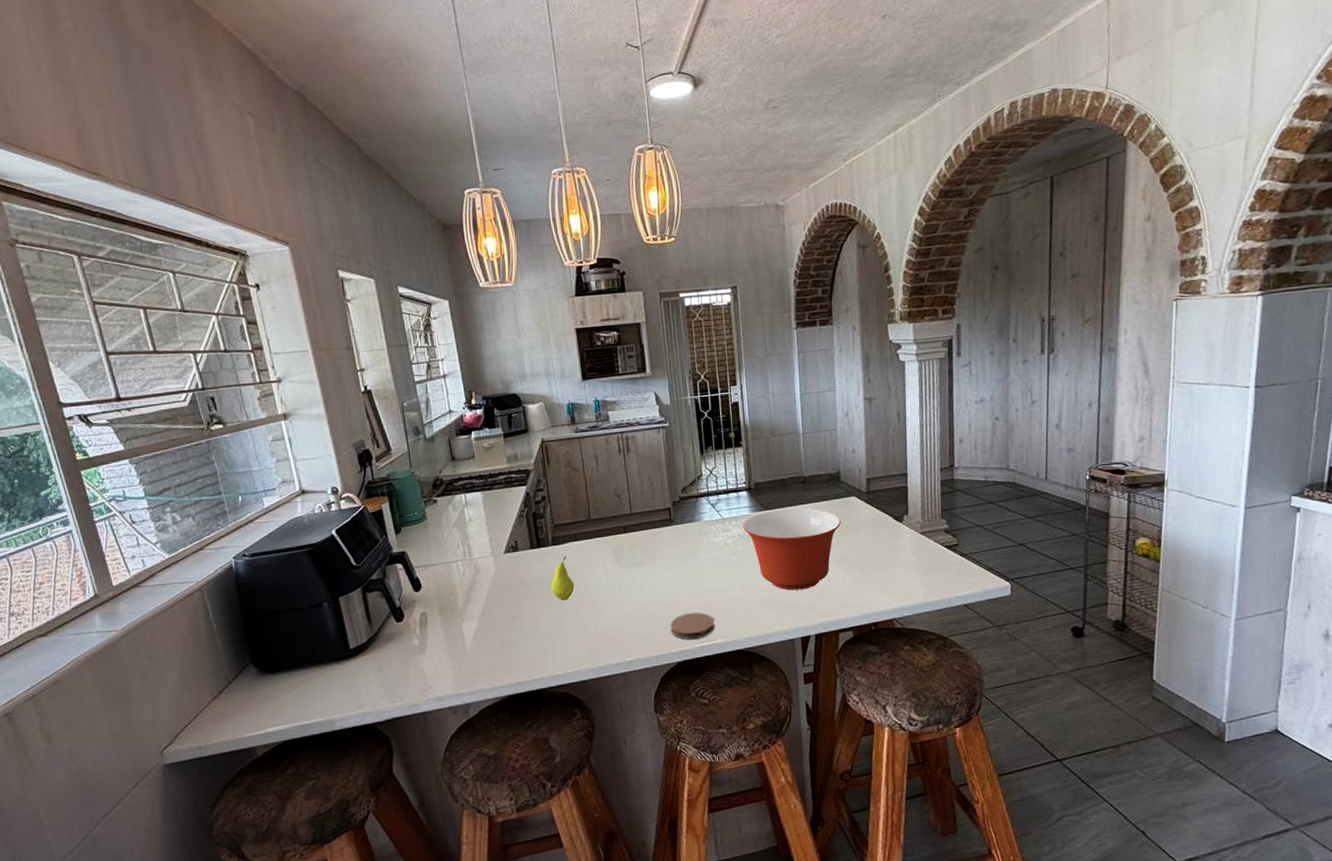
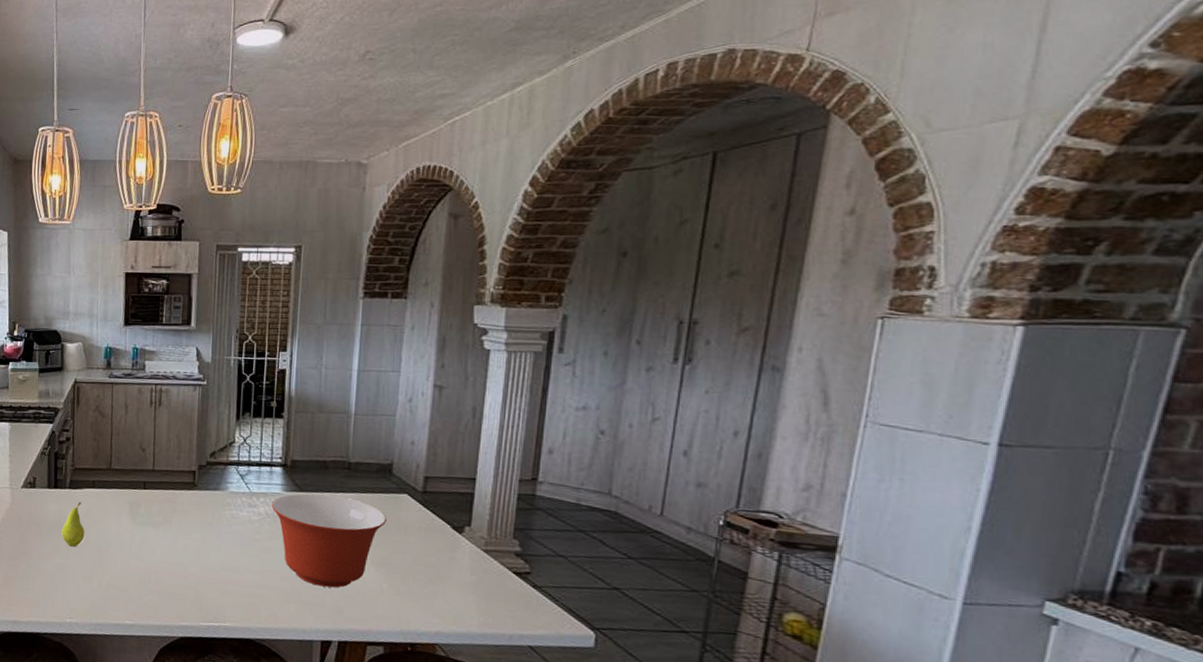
coaster: present [670,612,715,640] -> none [177,586,226,617]

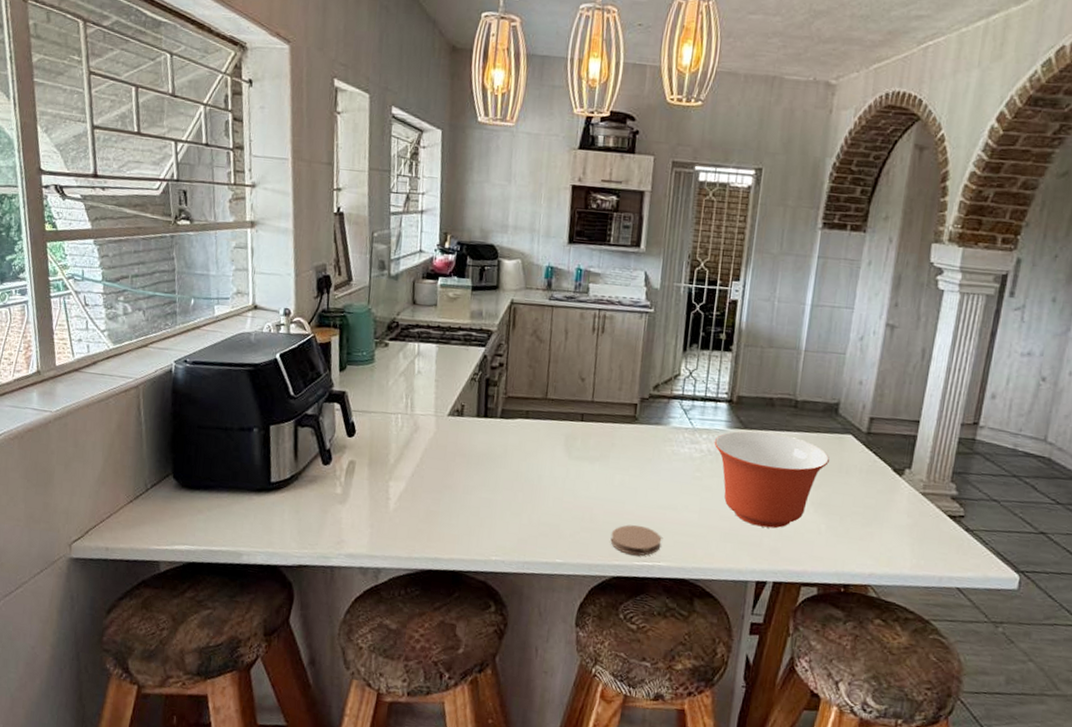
fruit: present [62,502,85,547] -> none [490,433,516,481]
coaster: none [177,586,226,617] -> present [610,524,662,556]

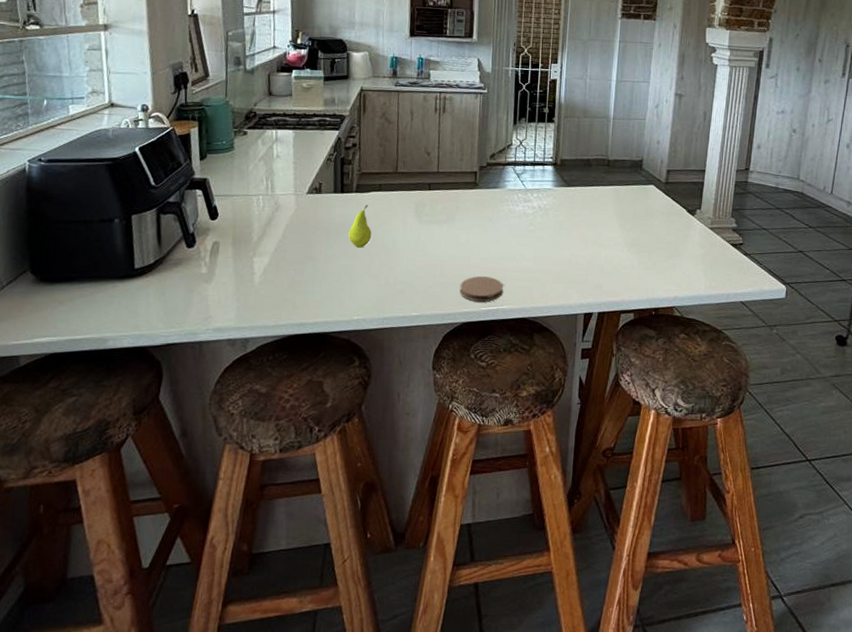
fruit: none [490,433,516,481] -> present [348,205,372,248]
mixing bowl: present [714,430,829,529] -> none [543,187,637,268]

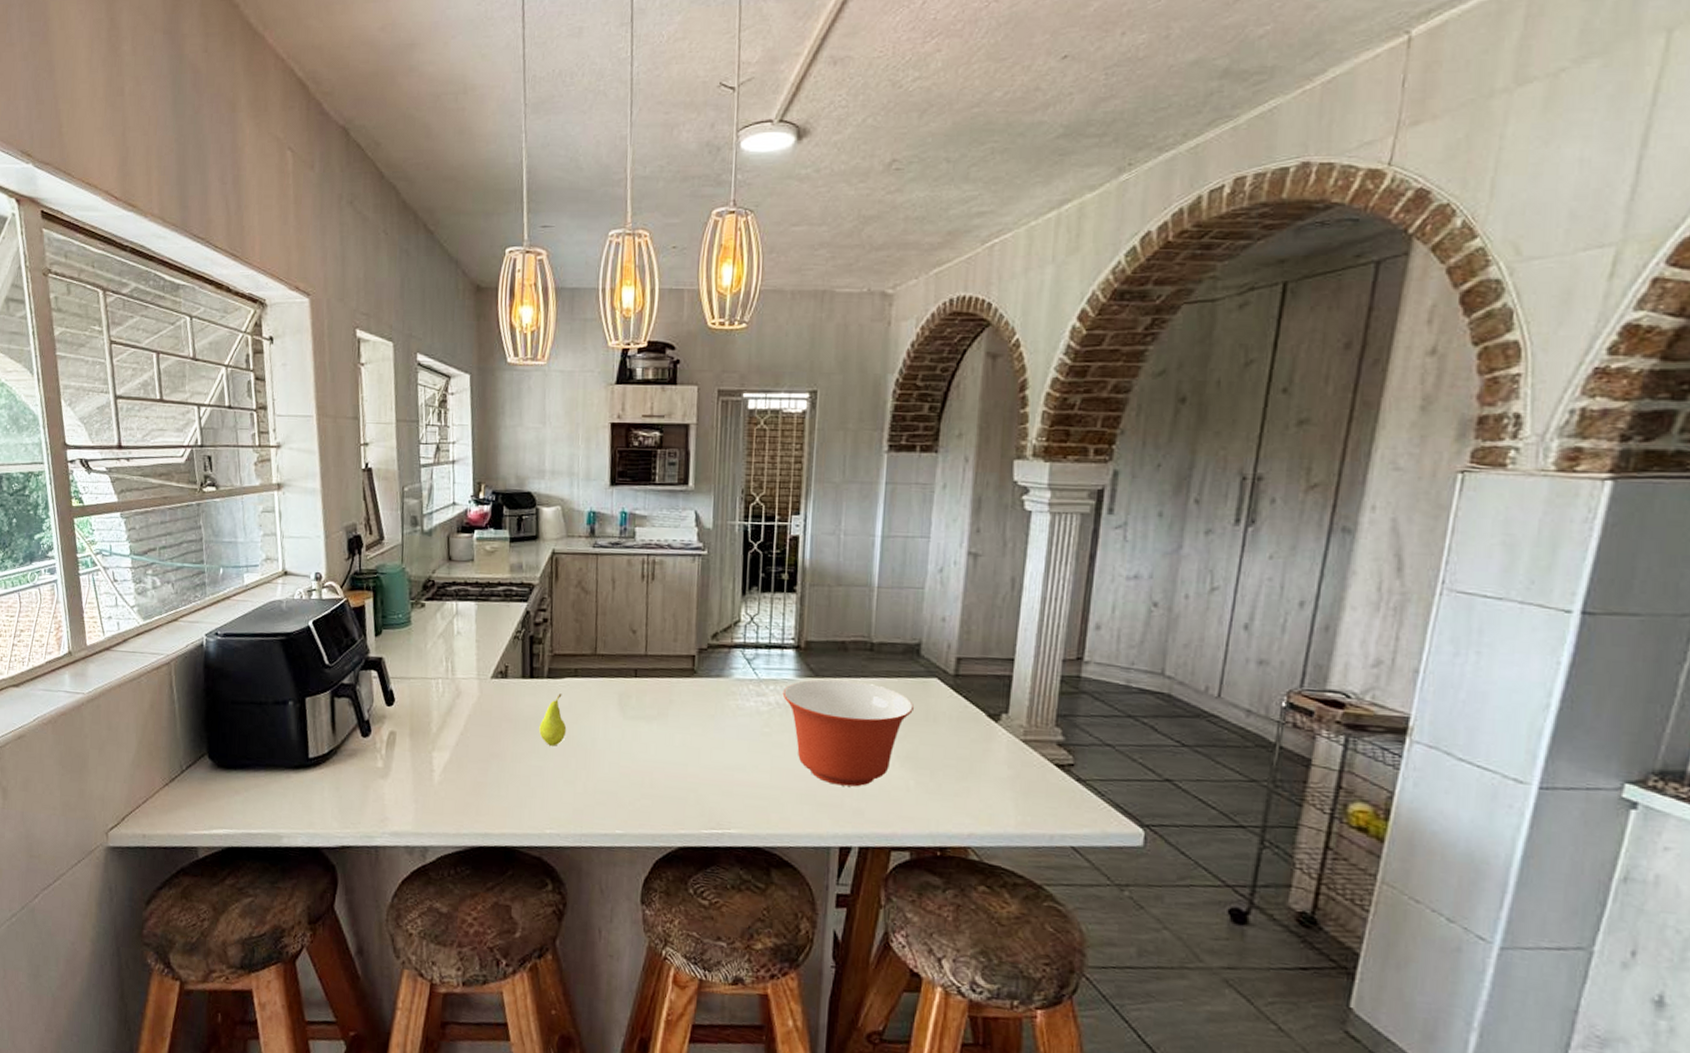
coaster: present [459,275,504,303] -> none [674,788,731,823]
mixing bowl: none [543,187,637,268] -> present [782,678,914,787]

